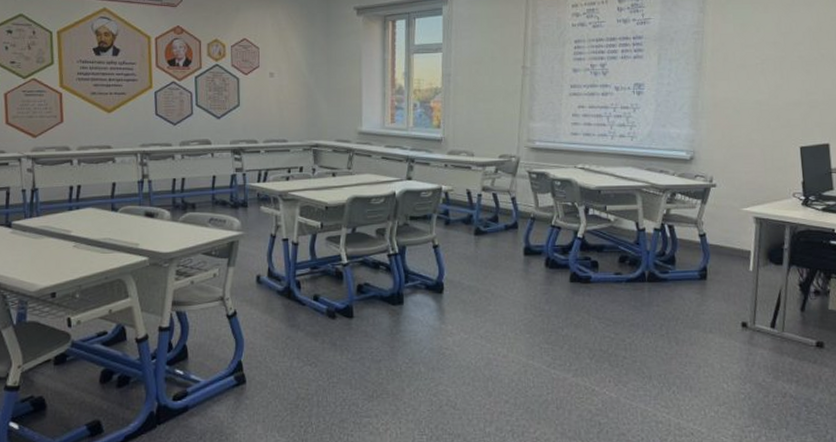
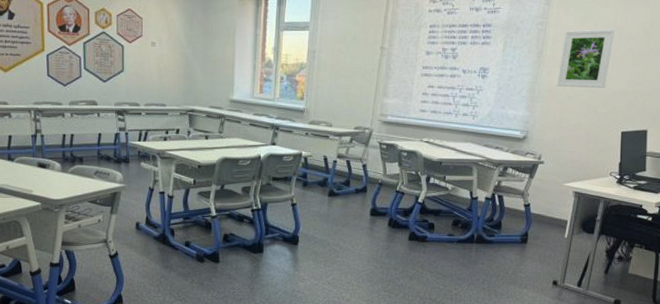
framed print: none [721,34,780,100] -> present [557,29,615,88]

